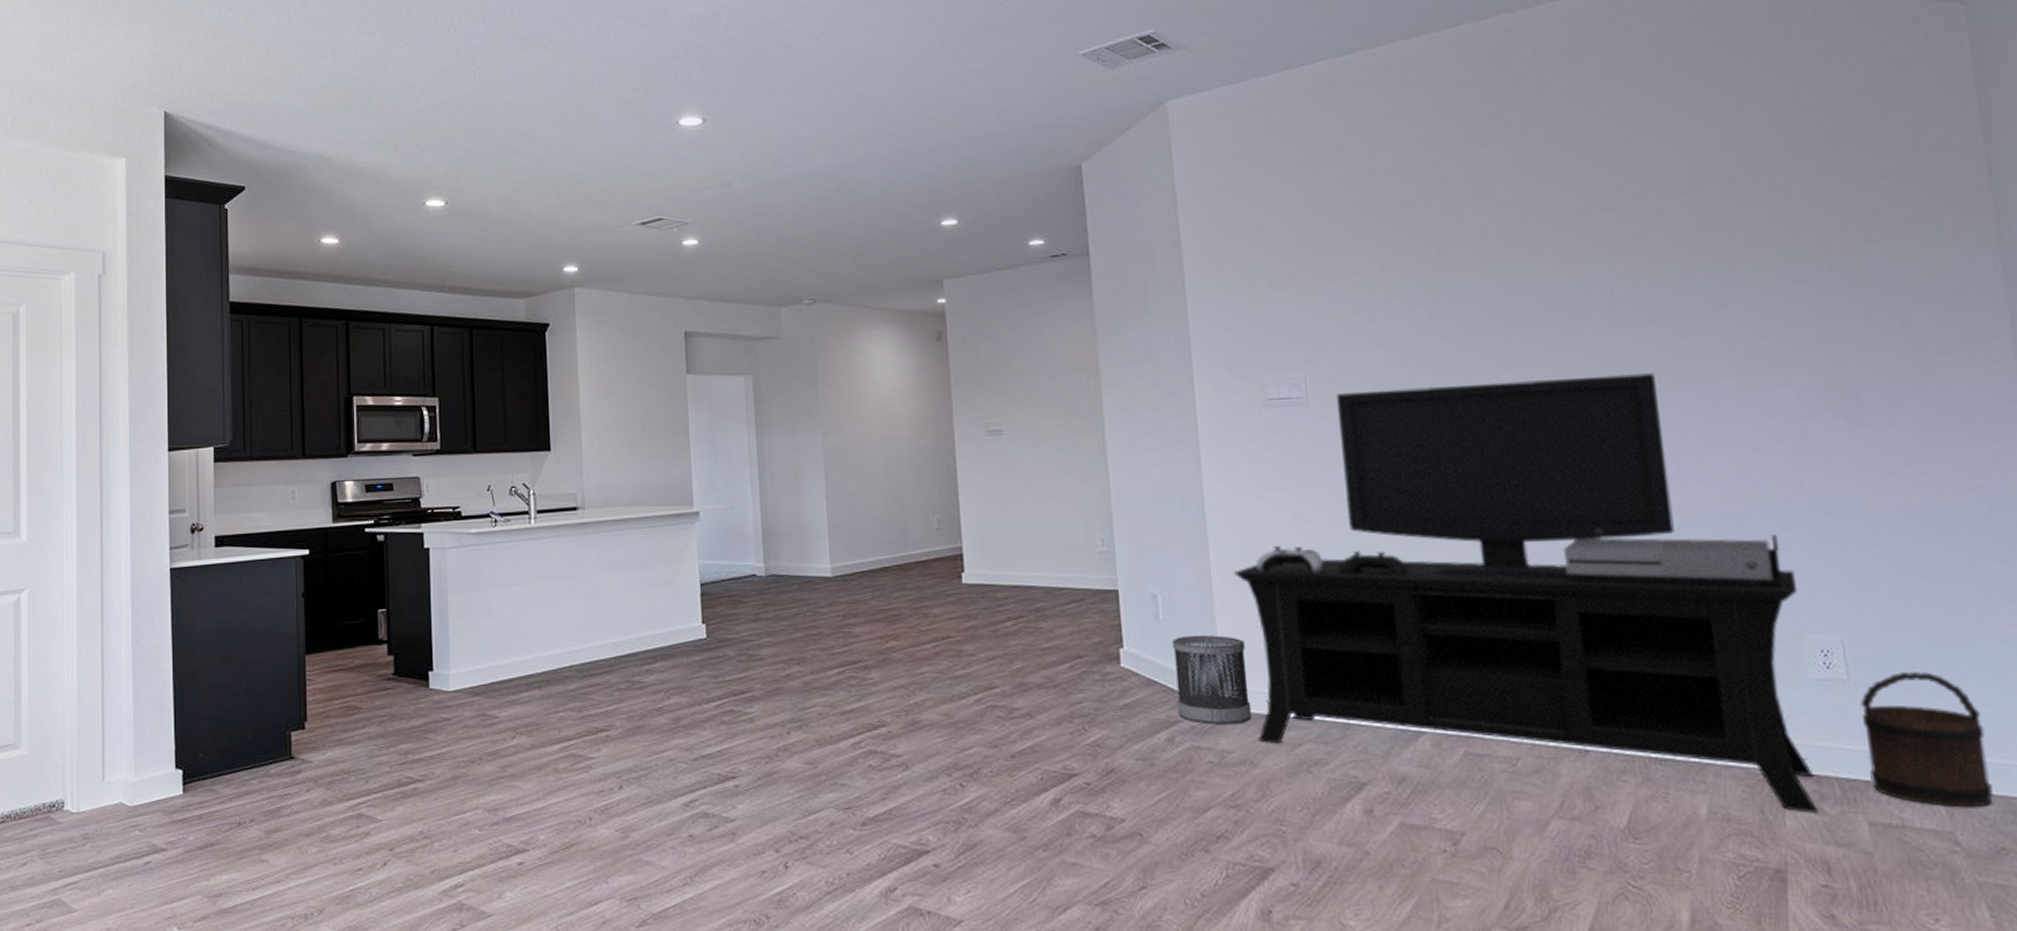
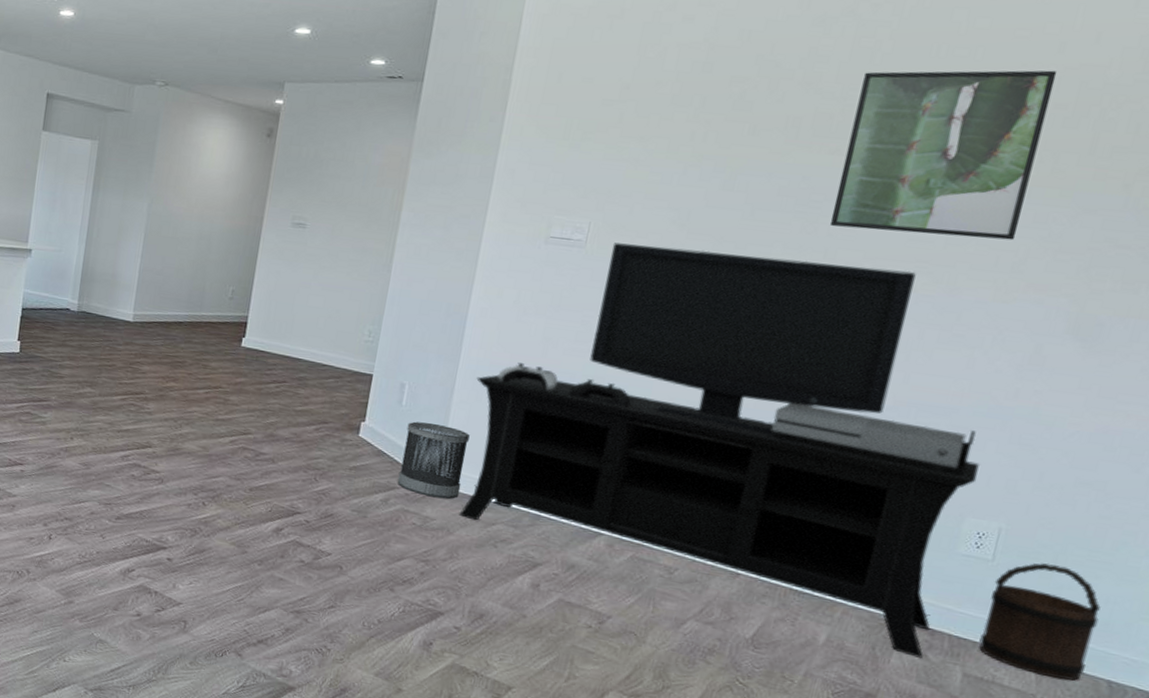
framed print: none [1532,146,1738,339] -> present [829,70,1058,241]

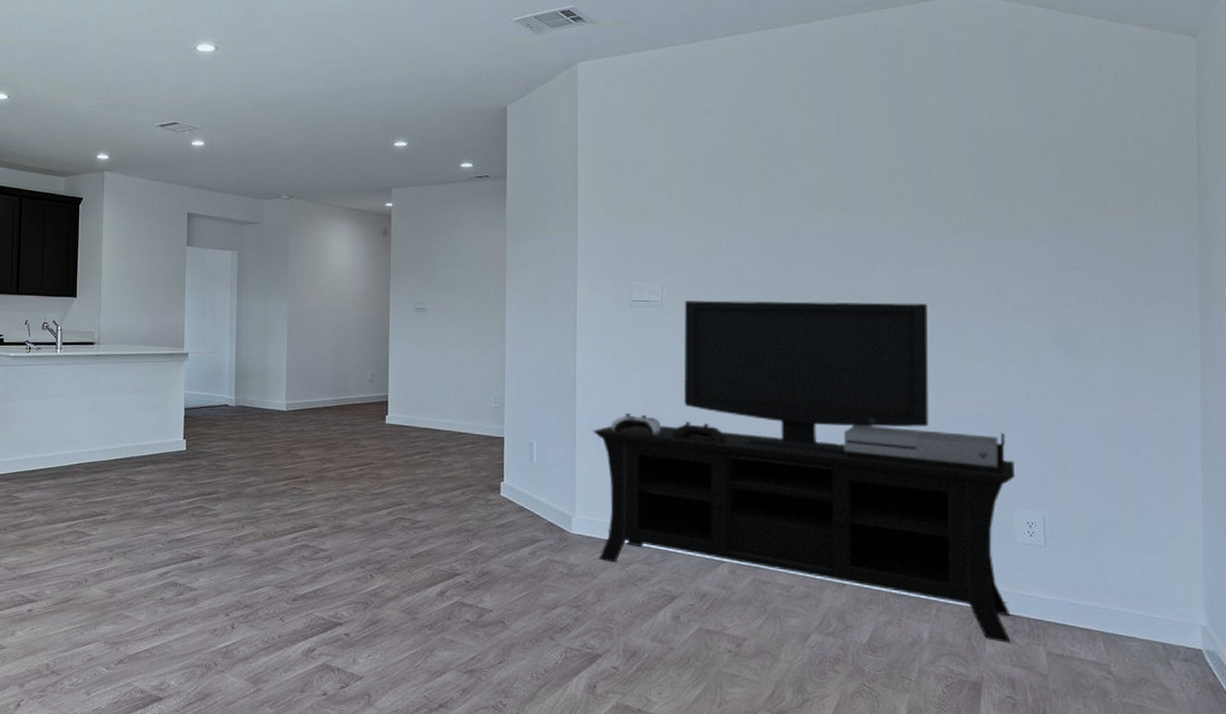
wastebasket: present [397,421,470,499] -> none [540,476,596,546]
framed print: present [829,70,1058,241] -> none [851,132,995,272]
bucket: present [979,563,1101,681] -> none [1051,542,1141,648]

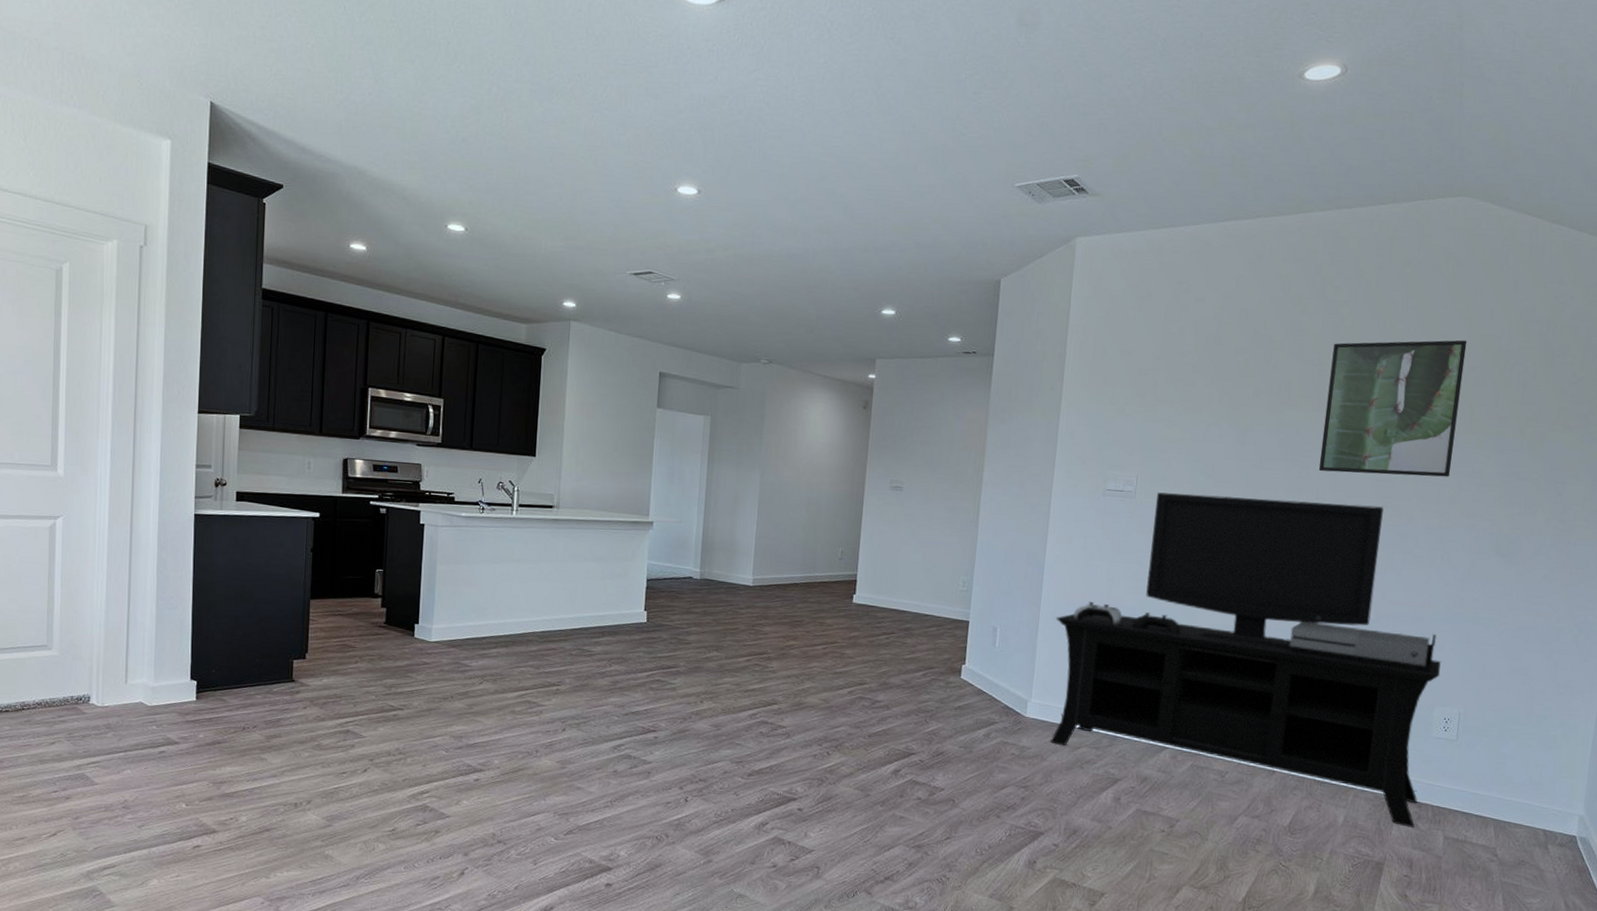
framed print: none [851,132,995,272] -> present [1318,340,1467,477]

